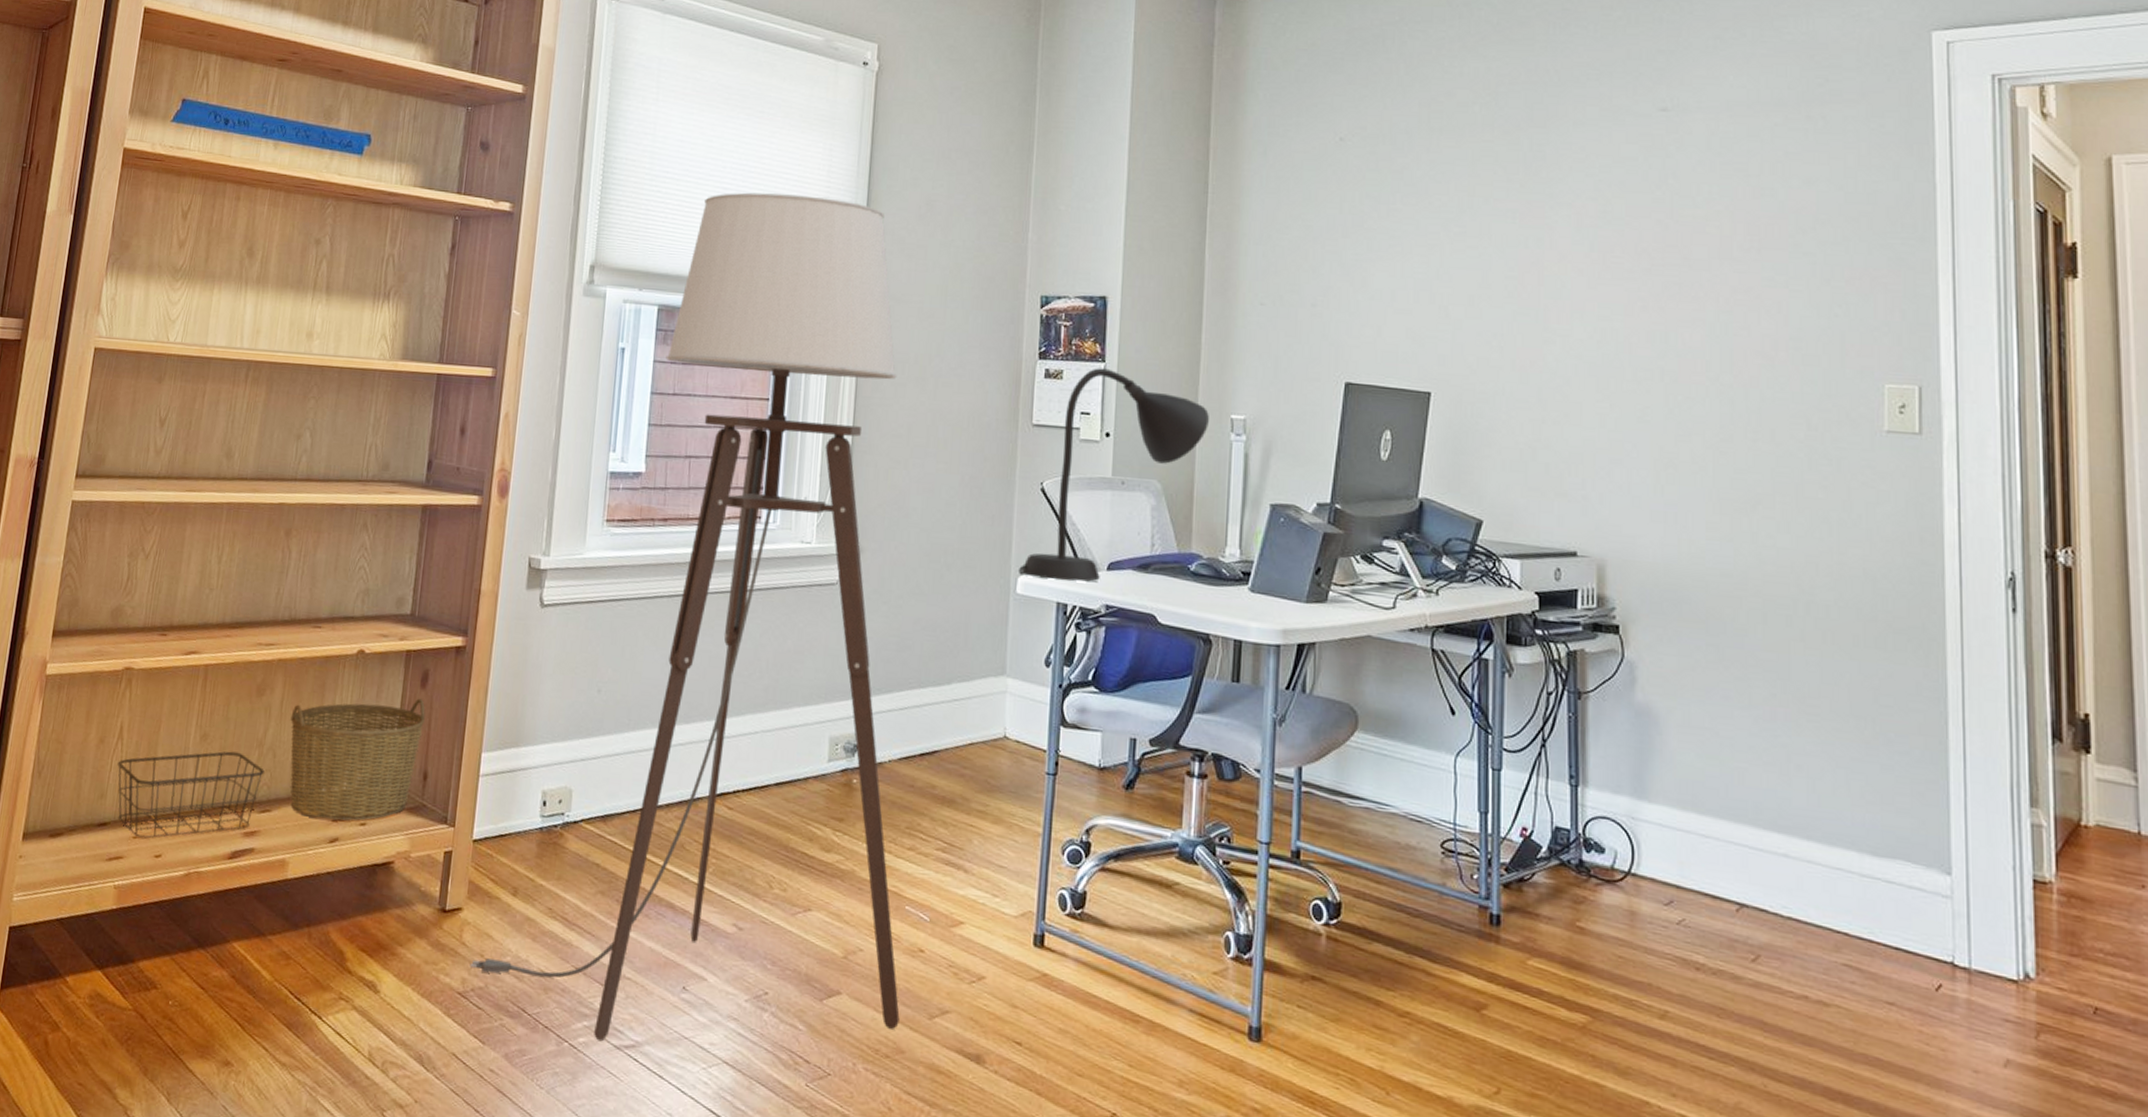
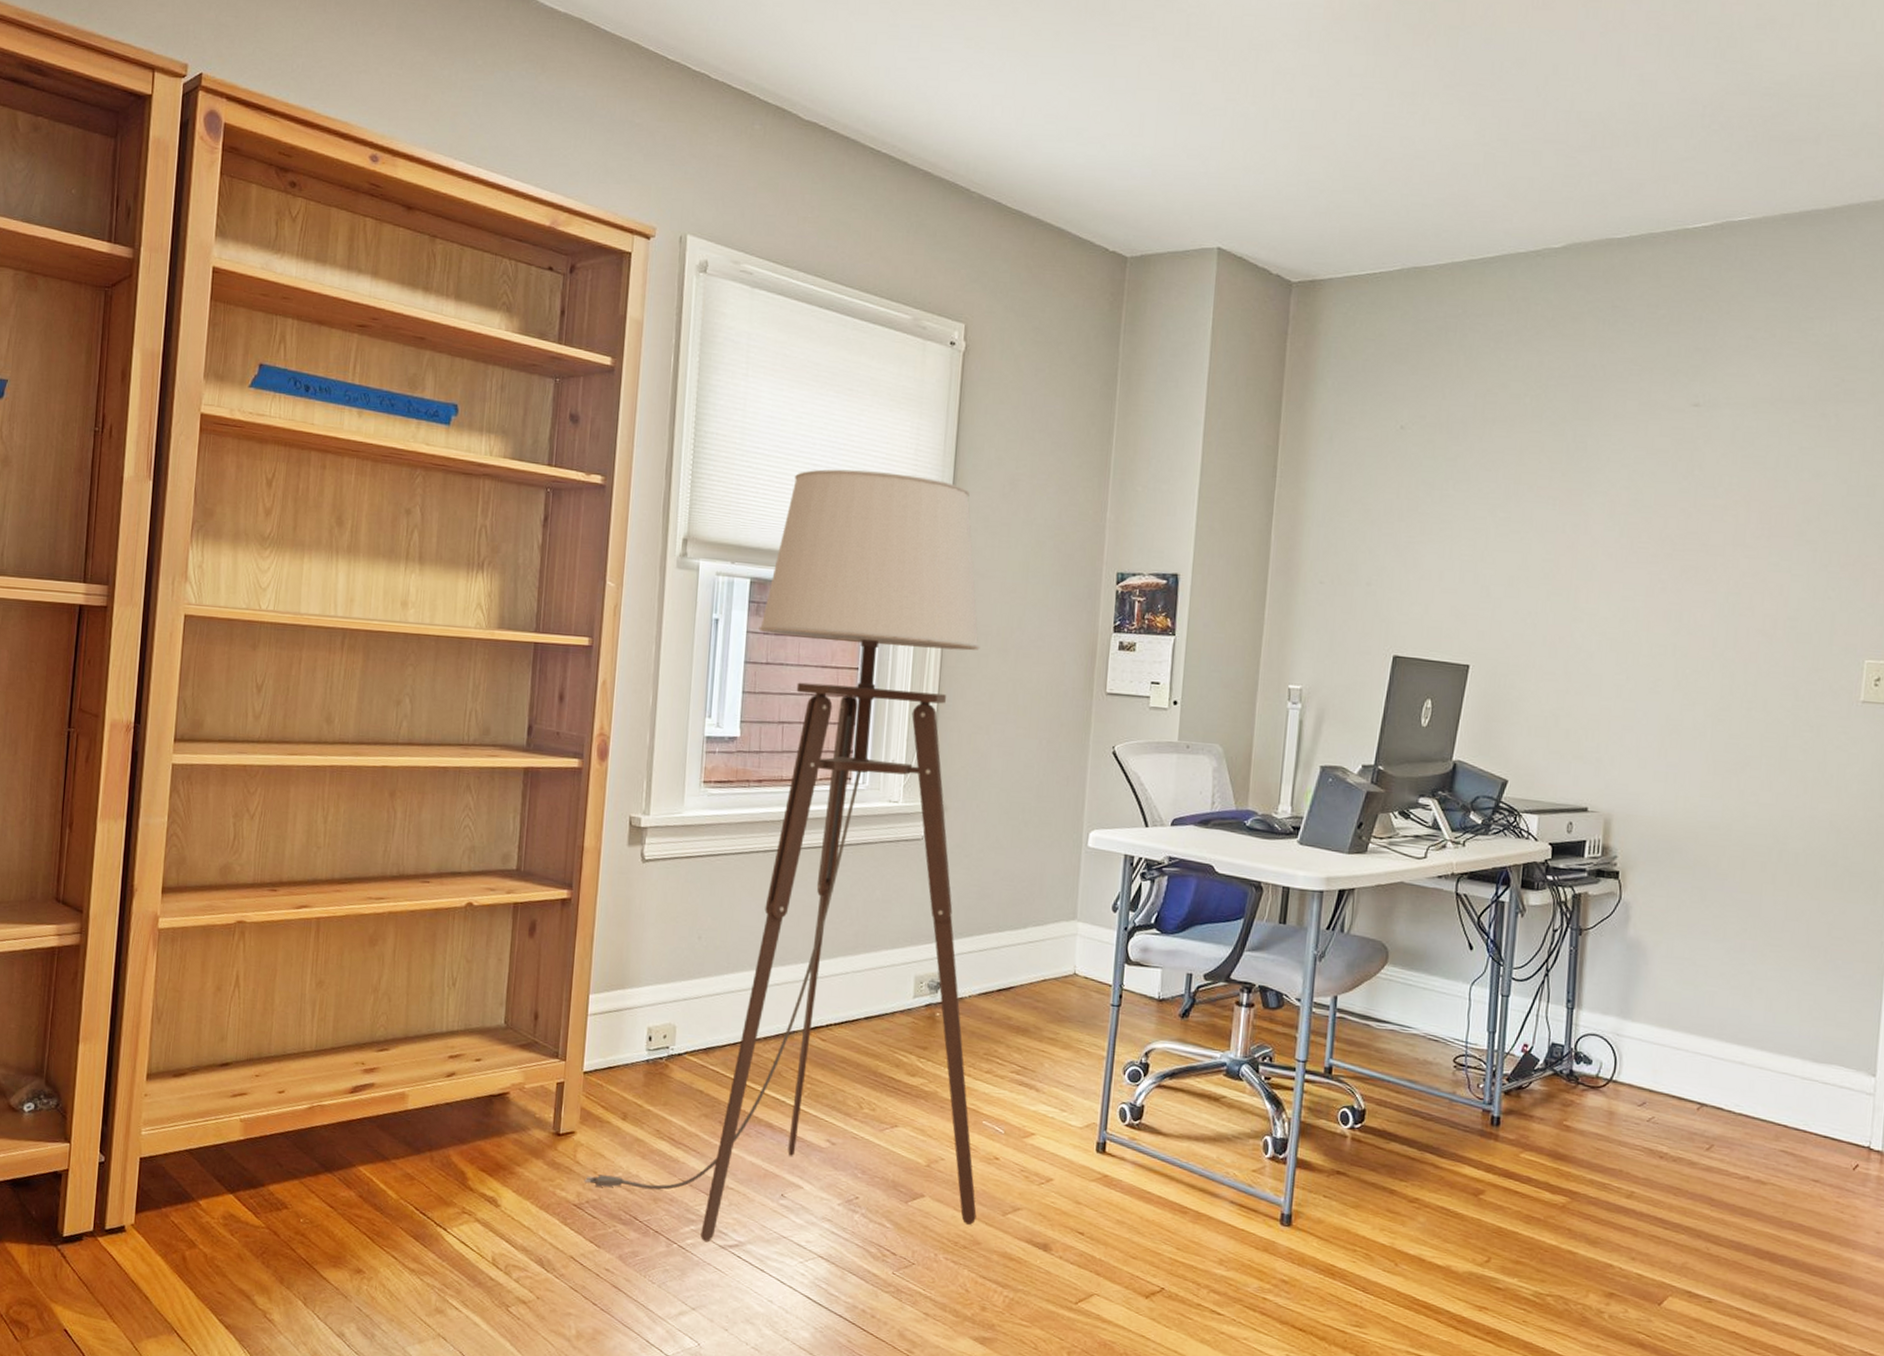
basket: present [117,751,265,839] -> none [236,996,381,1077]
basket: present [290,698,426,822] -> none [403,946,534,1058]
desk lamp: present [1019,368,1209,582] -> none [1090,641,1269,837]

